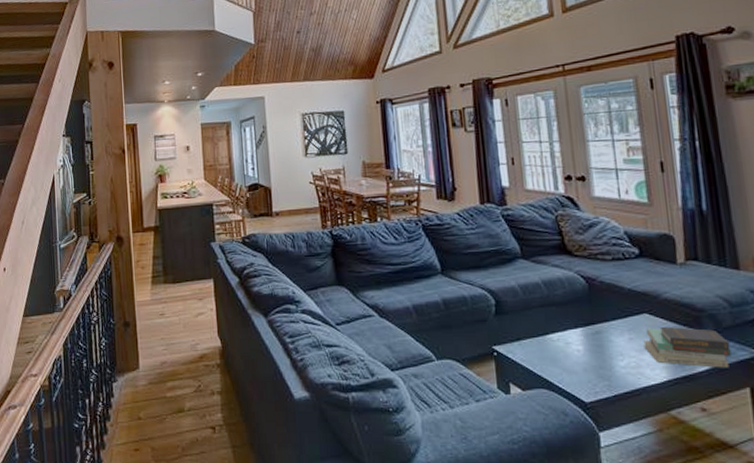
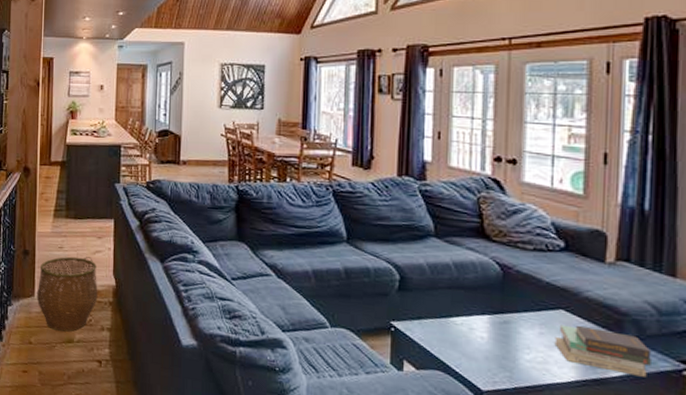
basket: none [141,320,205,401] -> present [36,256,98,332]

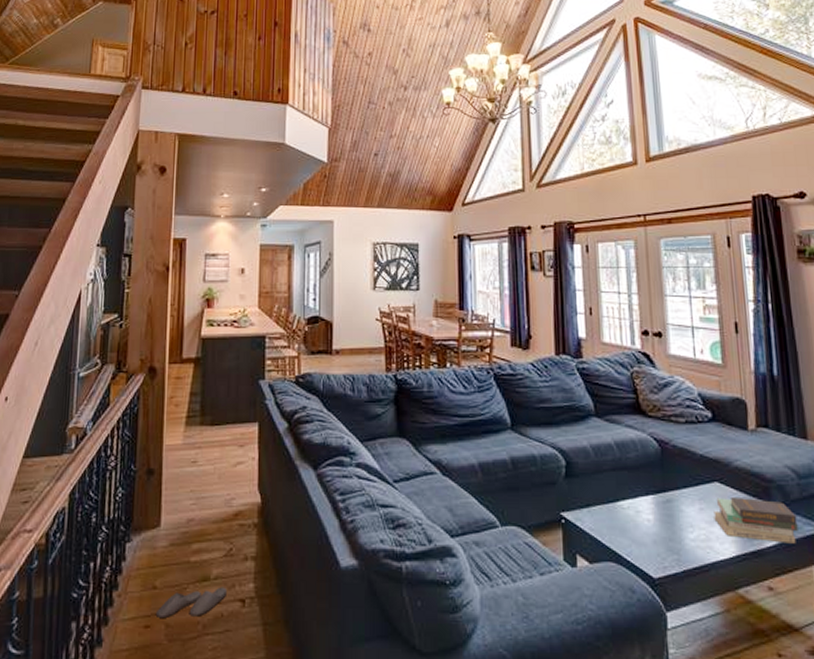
slippers: none [31,348,87,369] -> present [155,587,226,619]
basket: present [36,256,98,332] -> none [163,470,240,567]

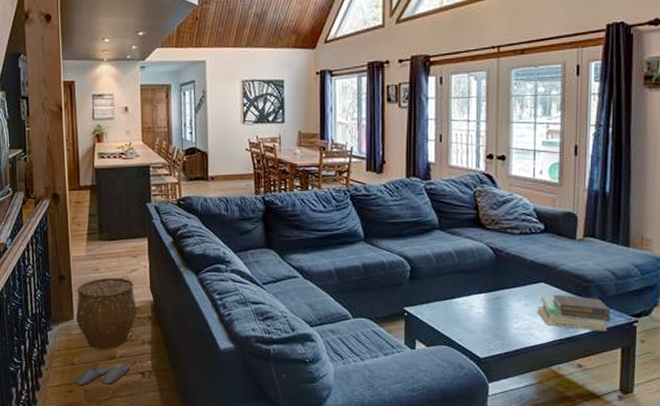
basket: none [163,470,240,567] -> present [75,276,137,349]

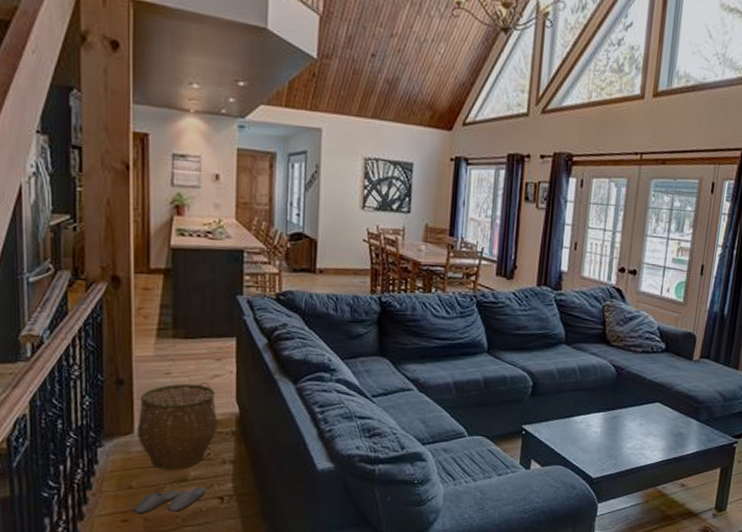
books: present [537,294,611,331] -> none [650,414,716,452]

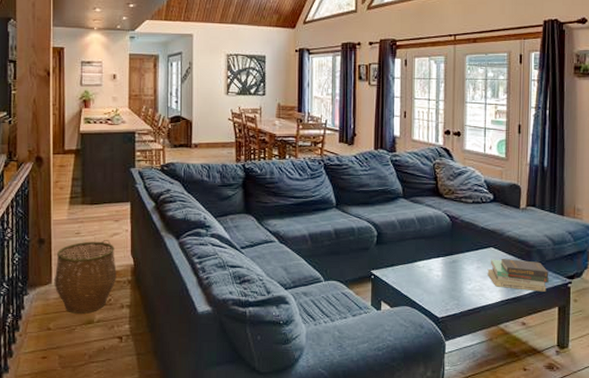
slippers: present [132,486,205,514] -> none [50,328,107,352]
books: none [650,414,716,452] -> present [487,258,549,292]

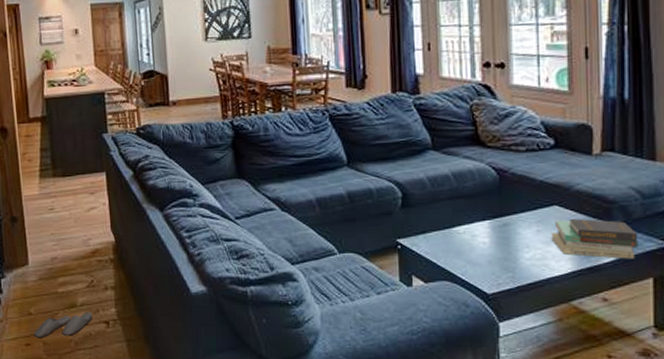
slippers: none [50,328,107,352] -> present [33,312,92,338]
basket: present [54,240,117,314] -> none [30,215,98,297]

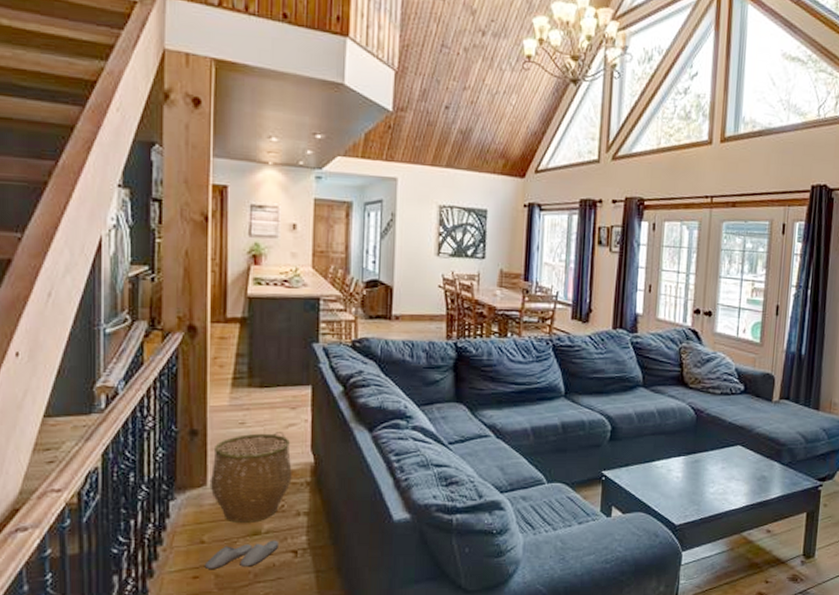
basket: none [30,215,98,297] -> present [209,432,292,523]
books: present [551,218,638,259] -> none [732,457,799,496]

